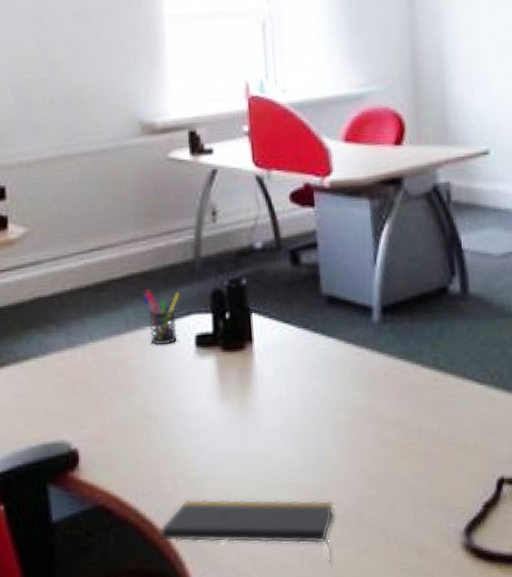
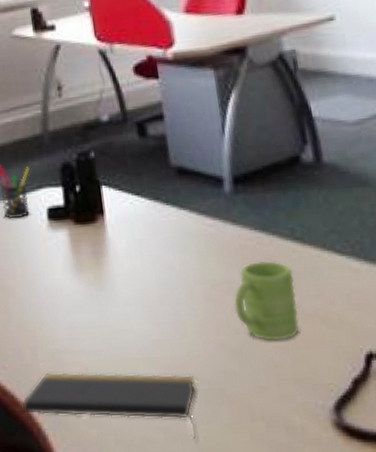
mug: none [376,389,437,467] -> present [234,260,299,341]

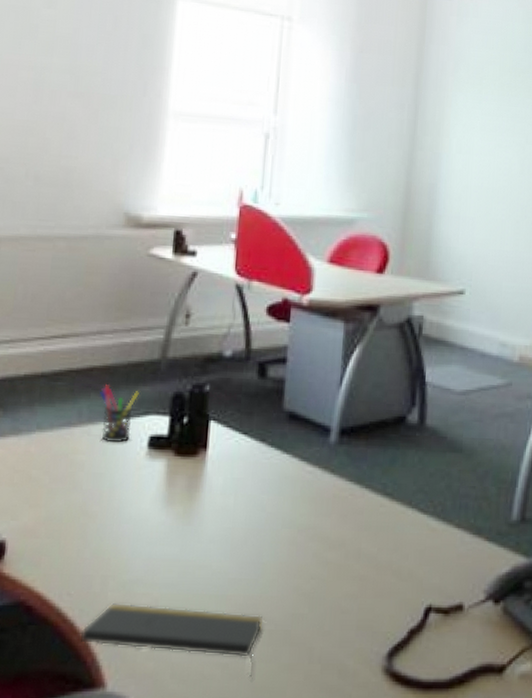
mug: present [234,260,299,341] -> none [315,511,377,588]

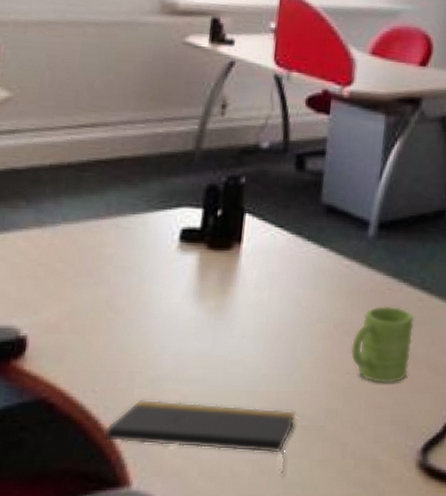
pen holder: present [99,385,139,443] -> none [129,176,172,236]
mug: none [315,511,377,588] -> present [351,305,415,383]

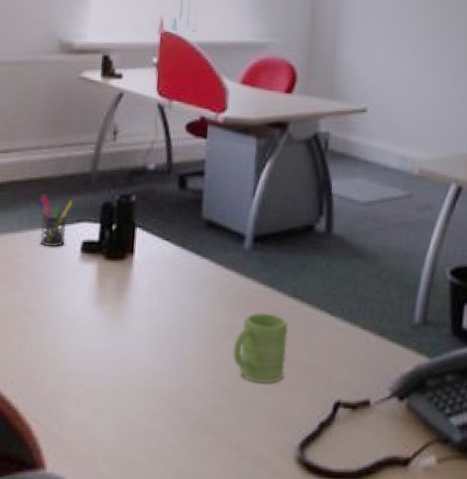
notepad: present [103,399,296,473] -> none [21,392,186,462]
pen holder: none [129,176,172,236] -> present [38,195,73,248]

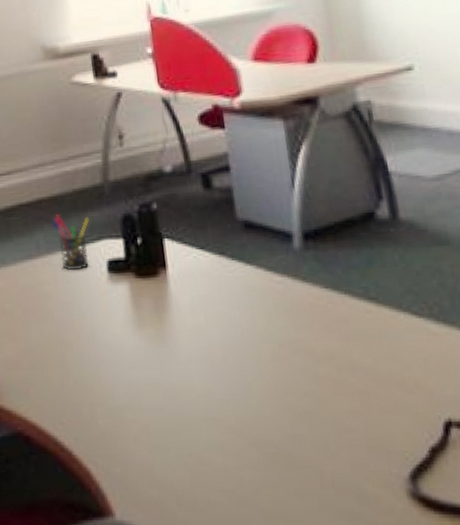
mug: present [233,312,289,384] -> none [303,320,373,405]

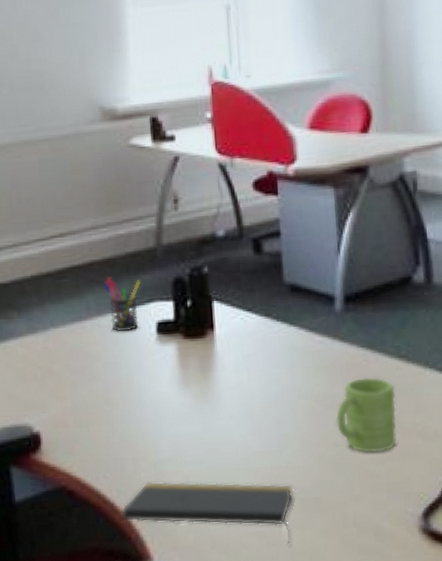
notepad: none [78,429,262,503] -> present [120,481,293,543]
mug: none [303,320,373,405] -> present [336,377,397,453]

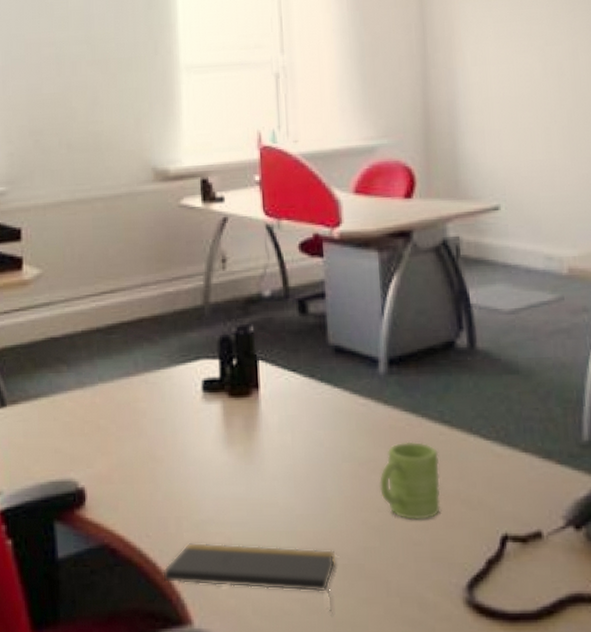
pen holder: present [103,277,141,332] -> none [151,334,188,389]

